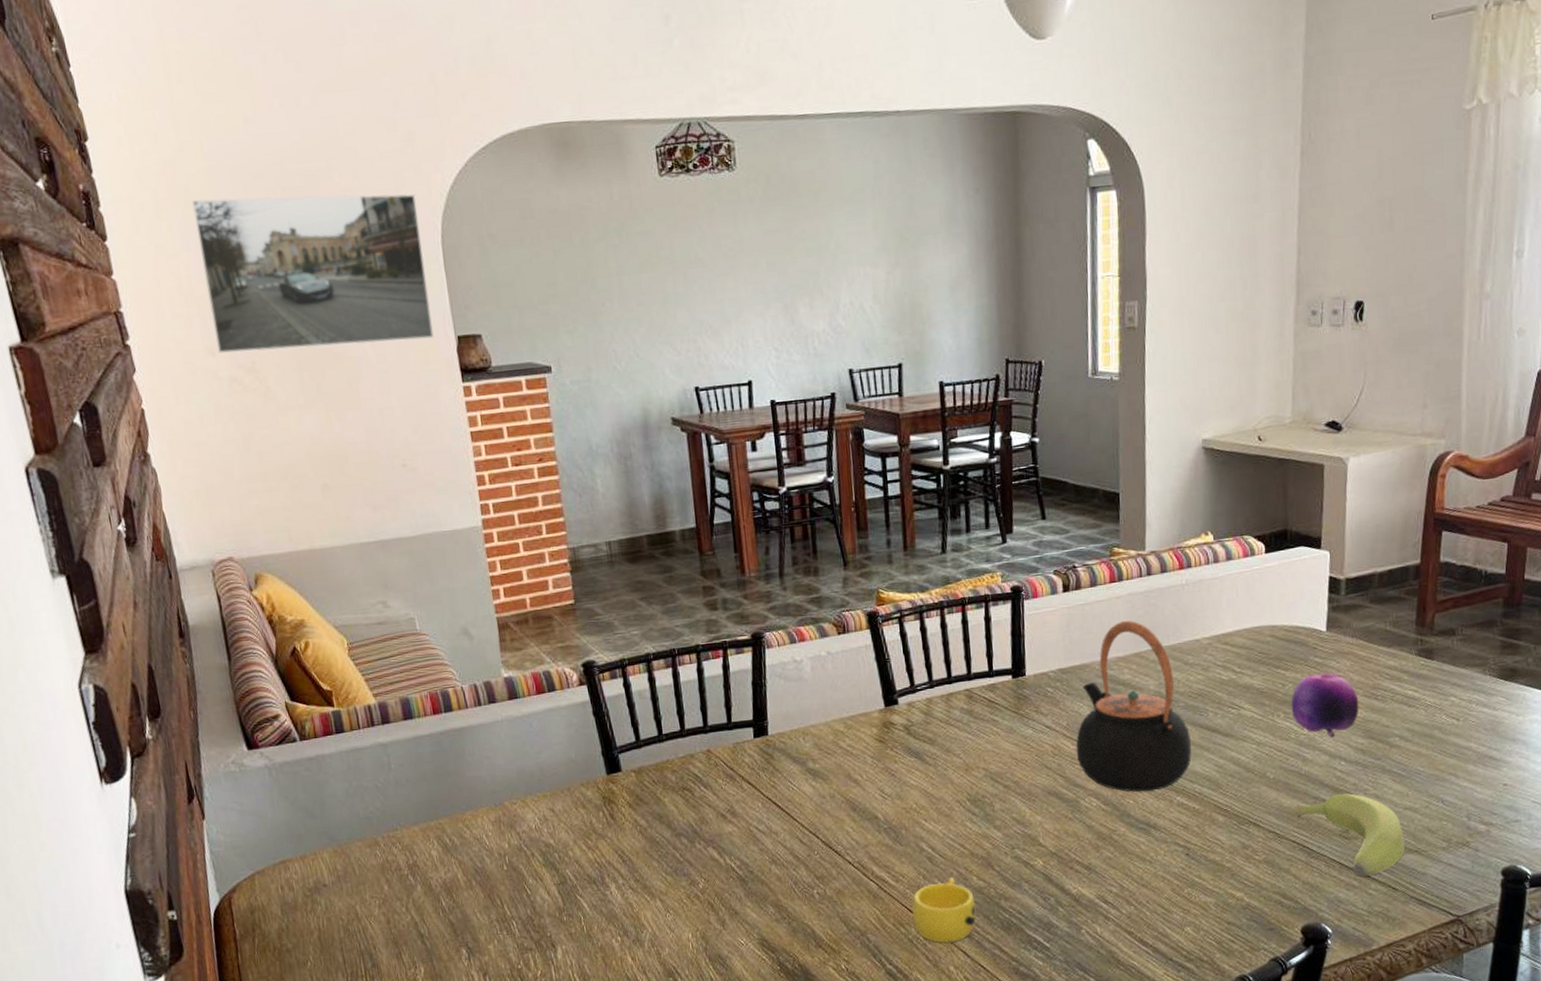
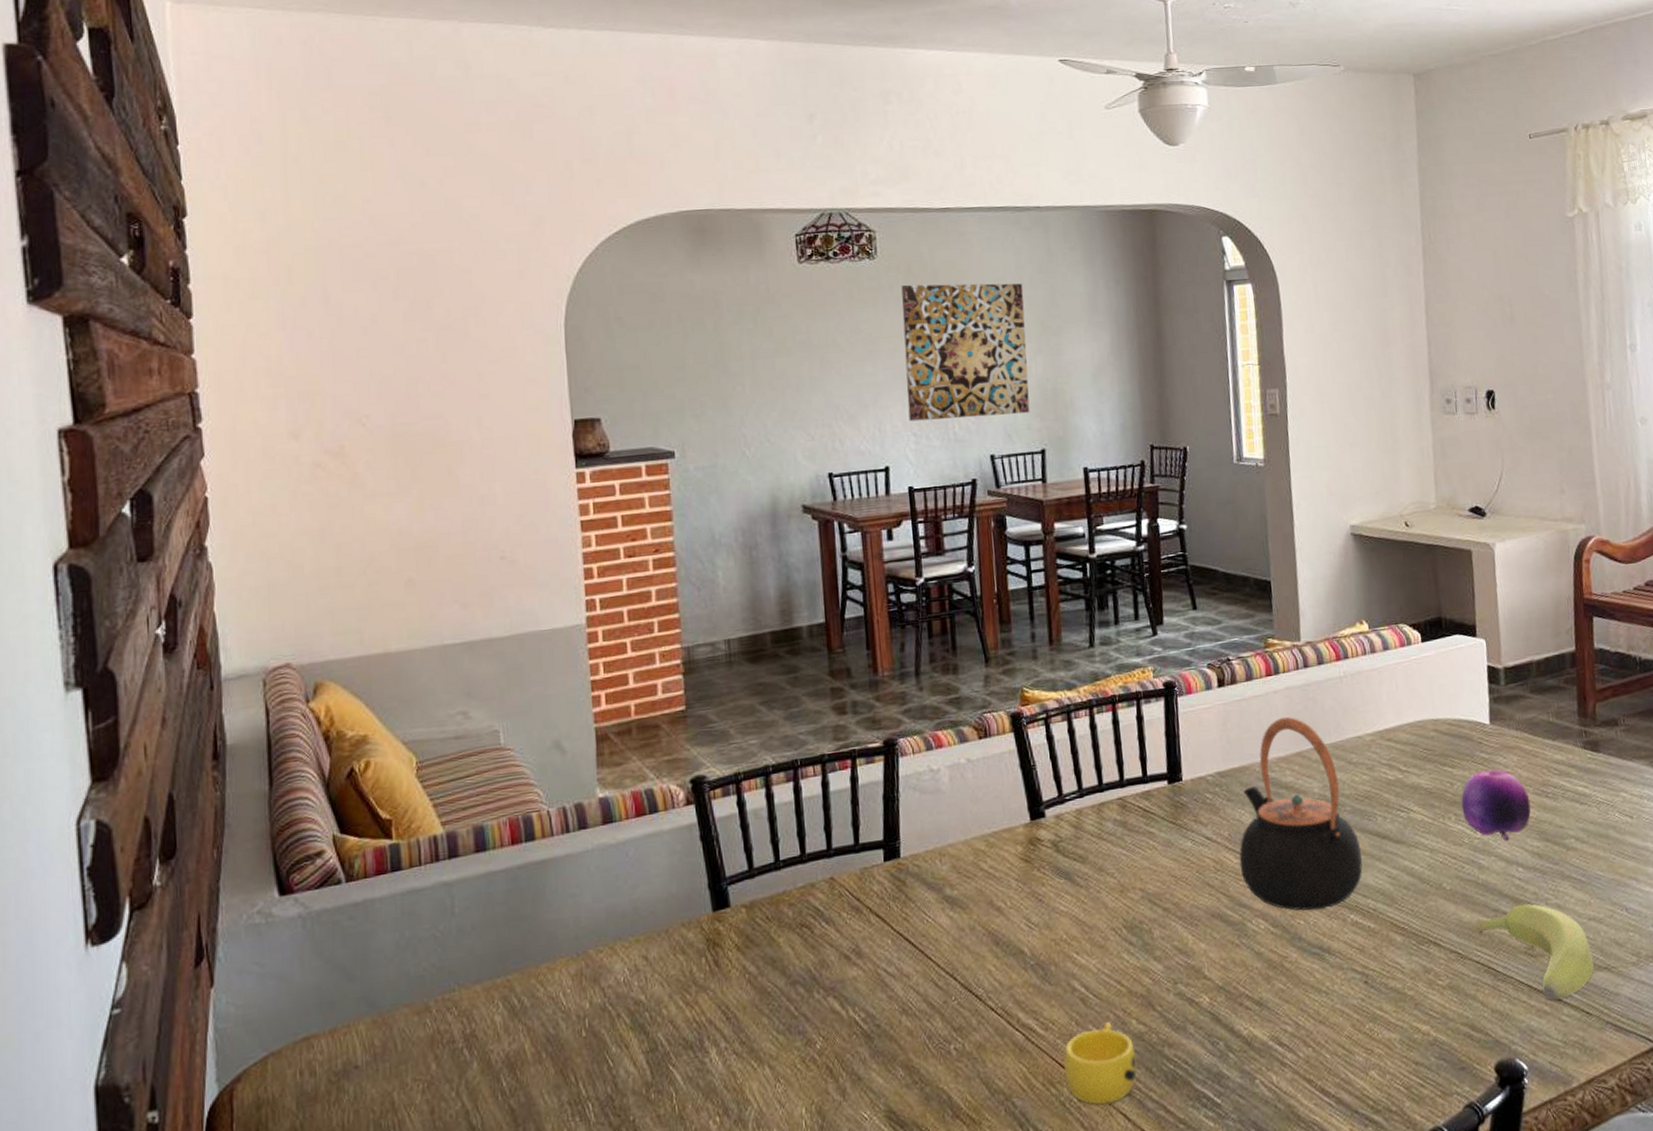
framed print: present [191,193,434,353] -> none [293,275,548,437]
wall art: none [760,193,888,337] -> present [901,283,1030,422]

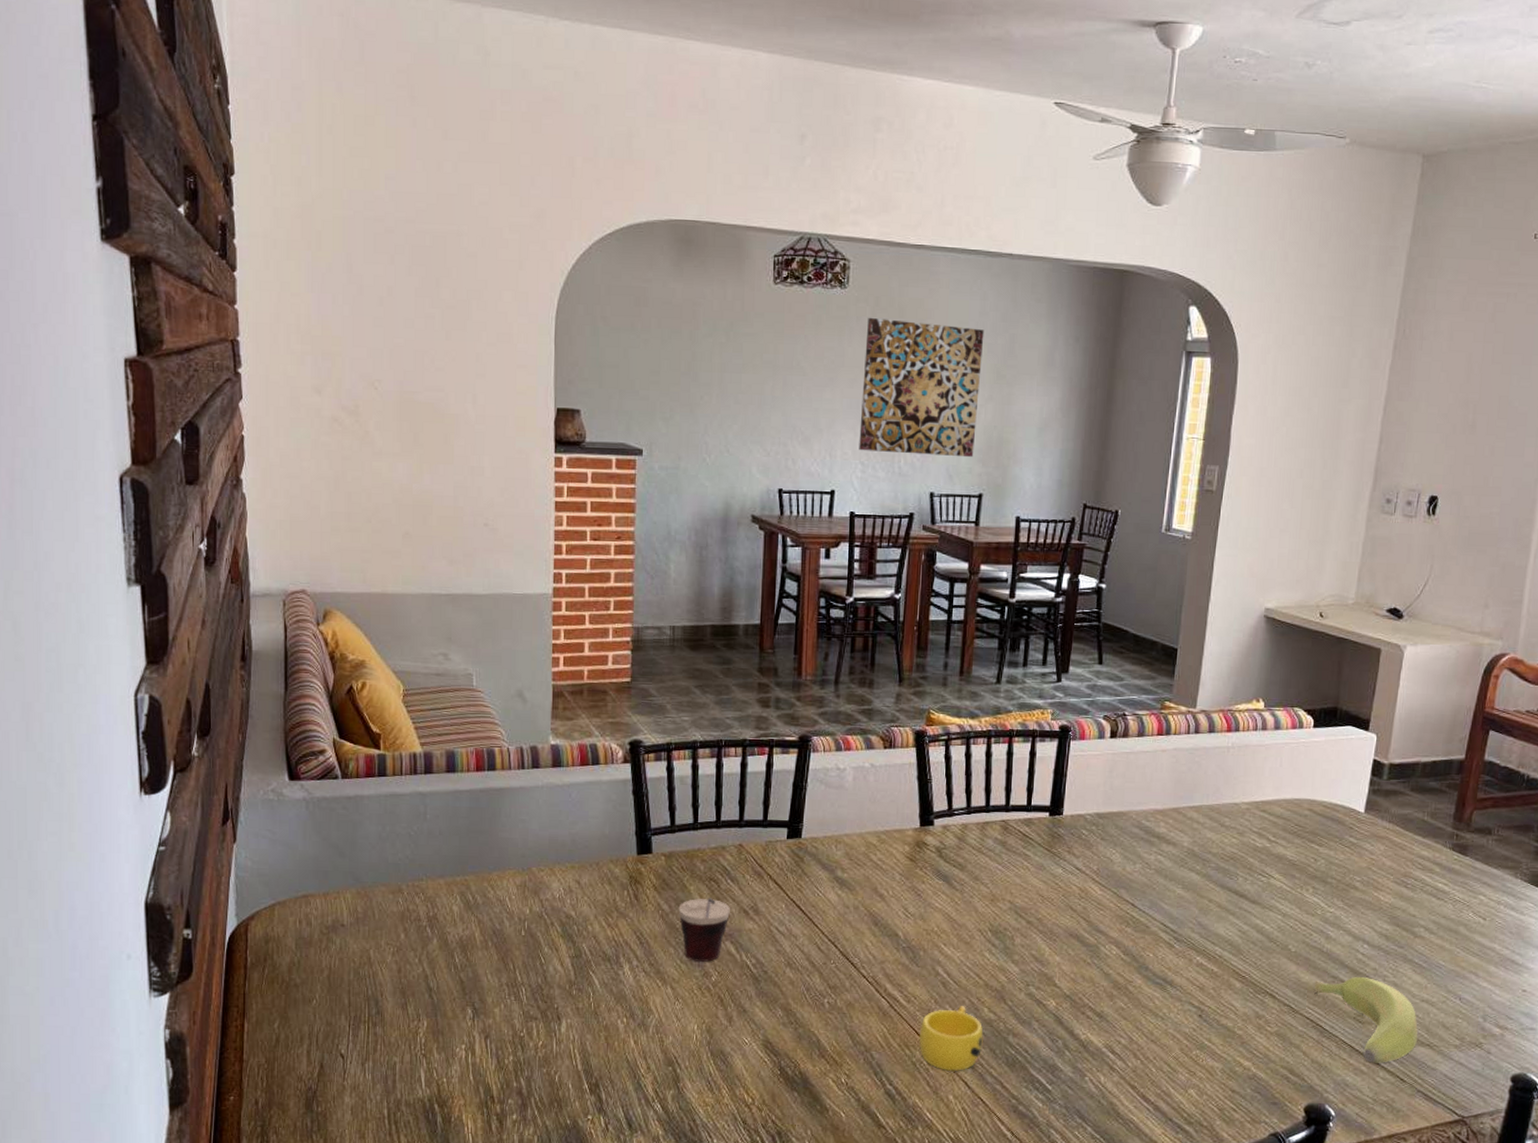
cup: none [767,948,829,1030] -> present [678,898,730,963]
teapot: present [1239,716,1363,911] -> none [1102,774,1218,947]
fruit: present [1461,769,1531,841] -> none [1320,853,1389,919]

